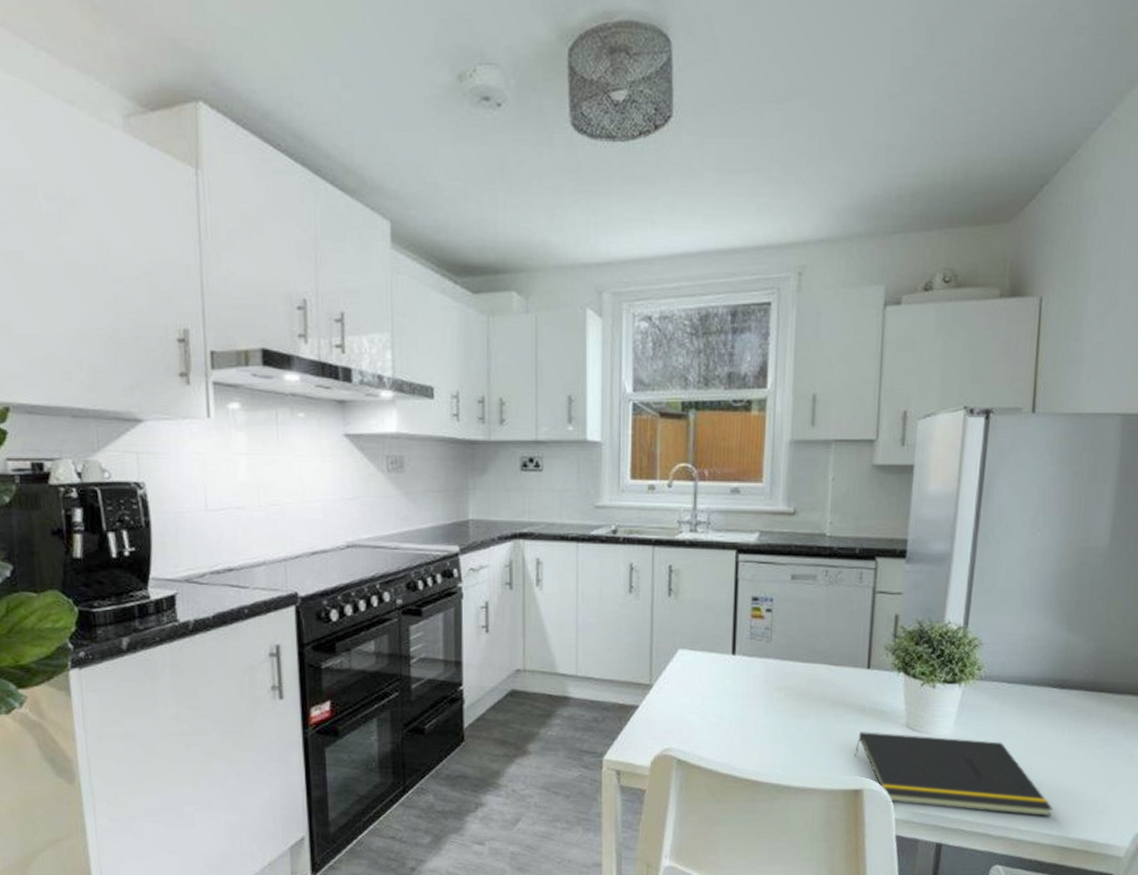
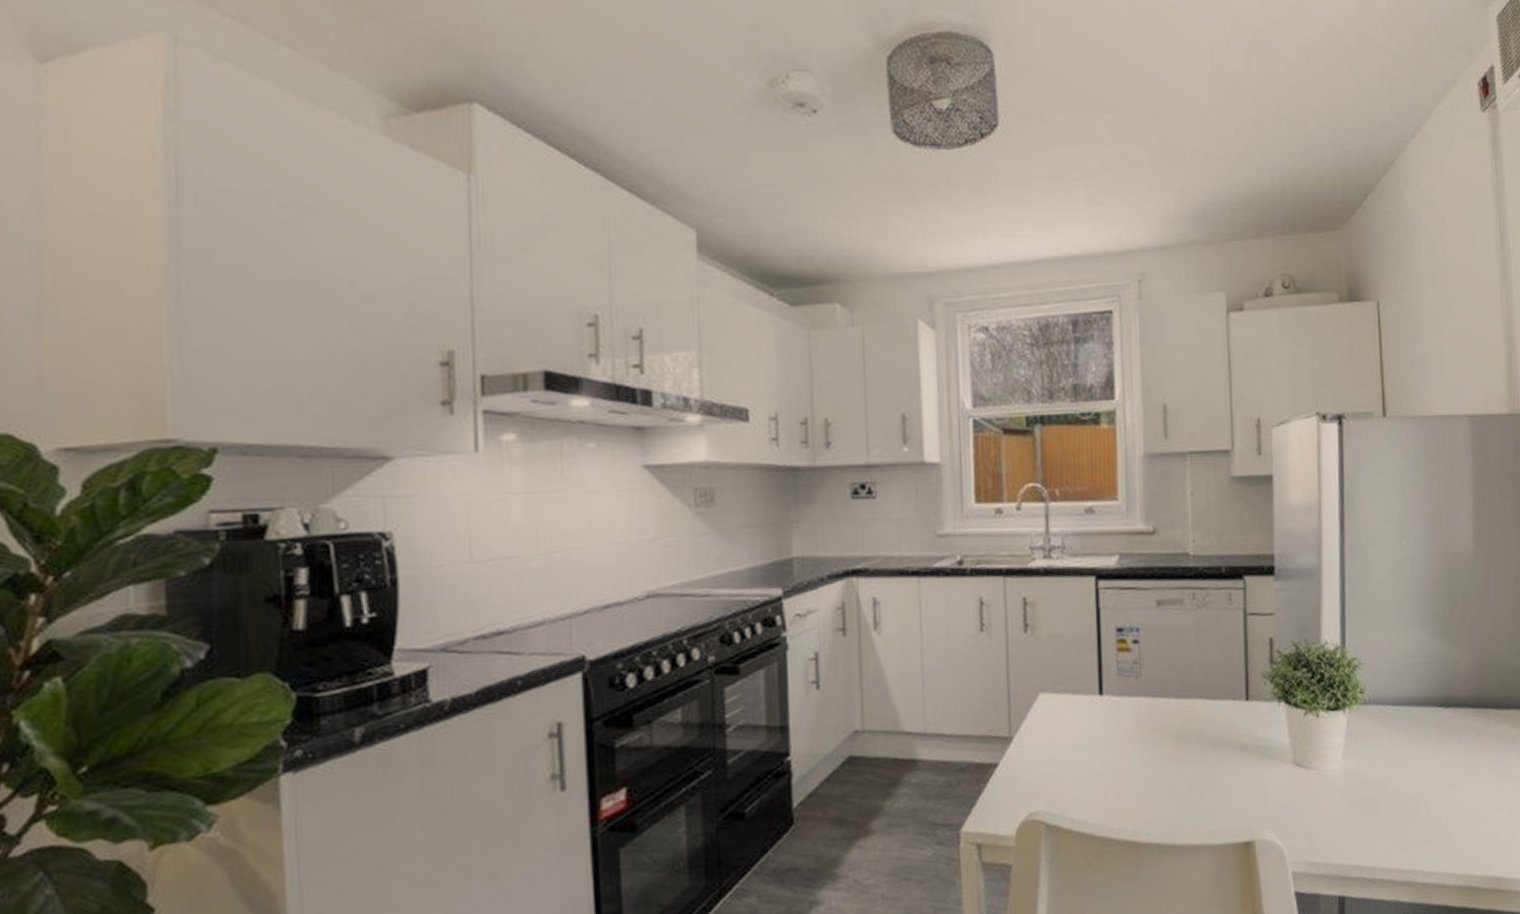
notepad: present [854,731,1053,817] -> none [1241,772,1455,855]

